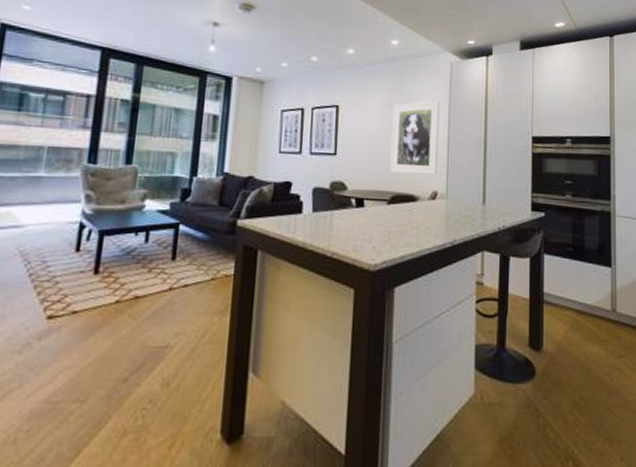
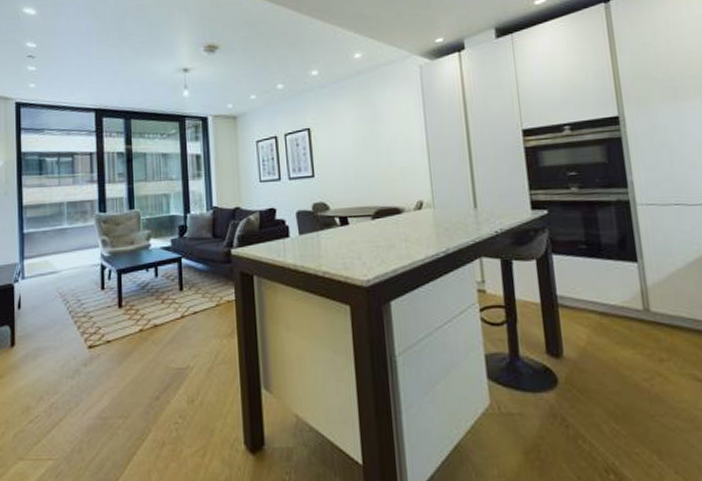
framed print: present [389,100,440,175] -> none [364,107,420,187]

